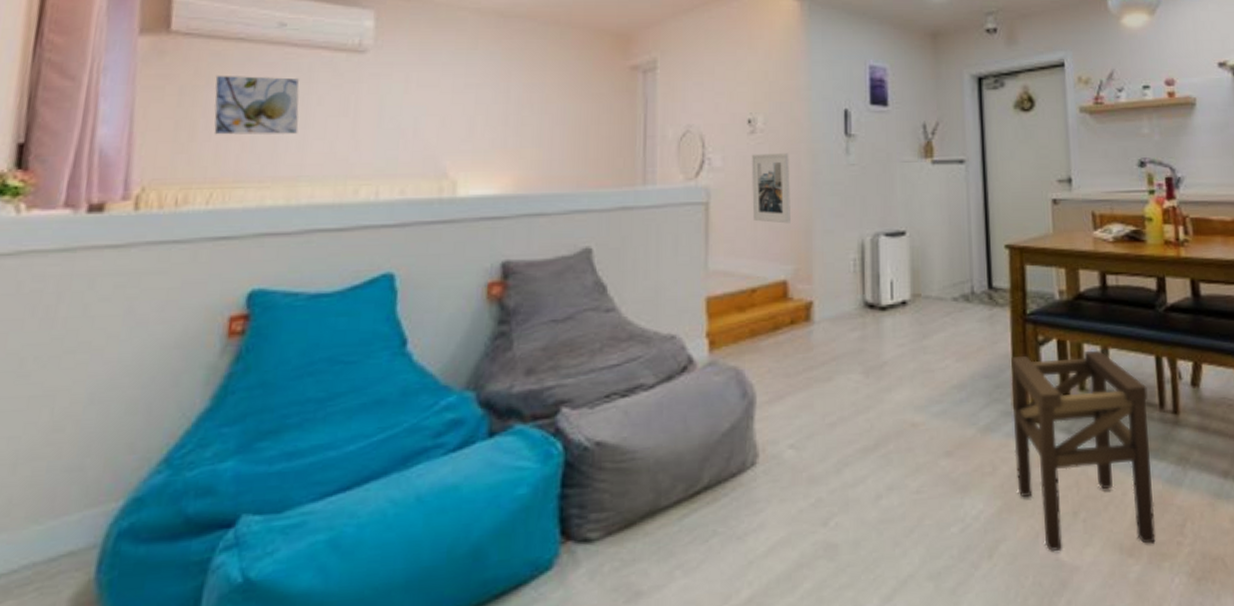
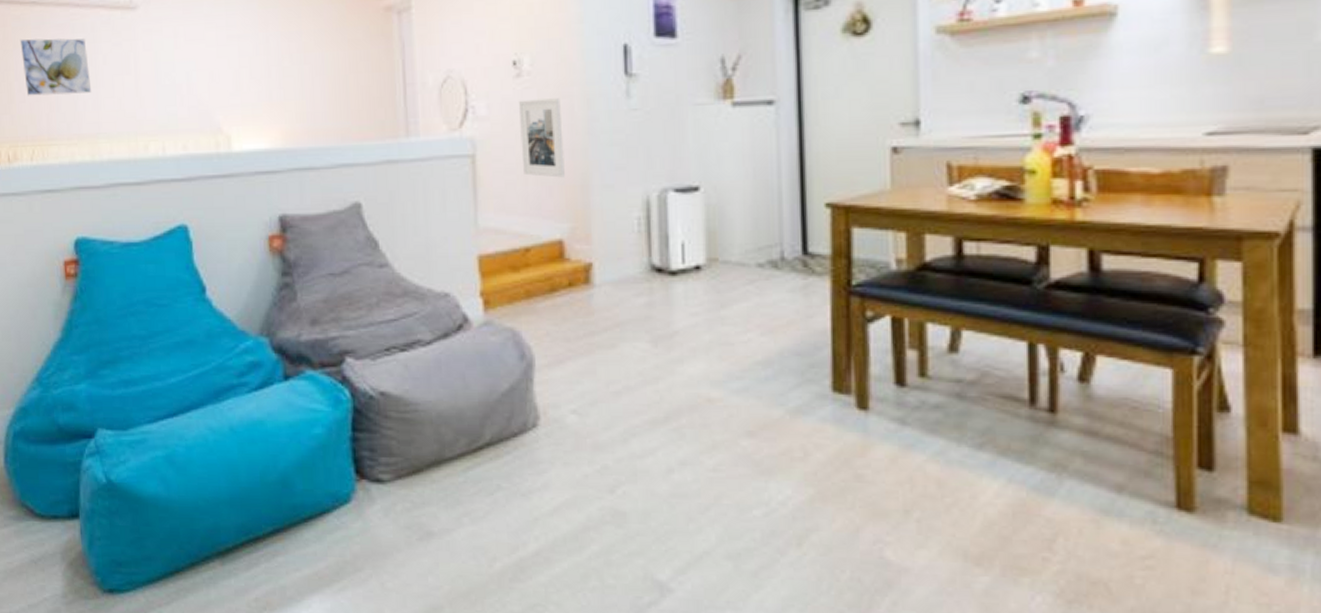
stool: present [1011,350,1156,553] -> none [829,331,1014,555]

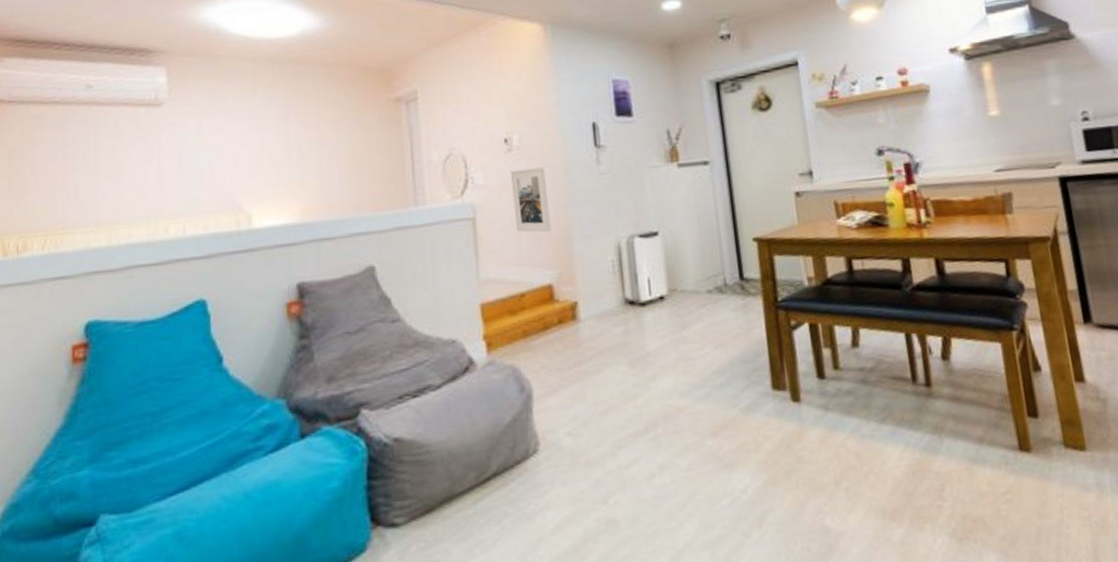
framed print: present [19,38,92,96] -> none [38,133,112,189]

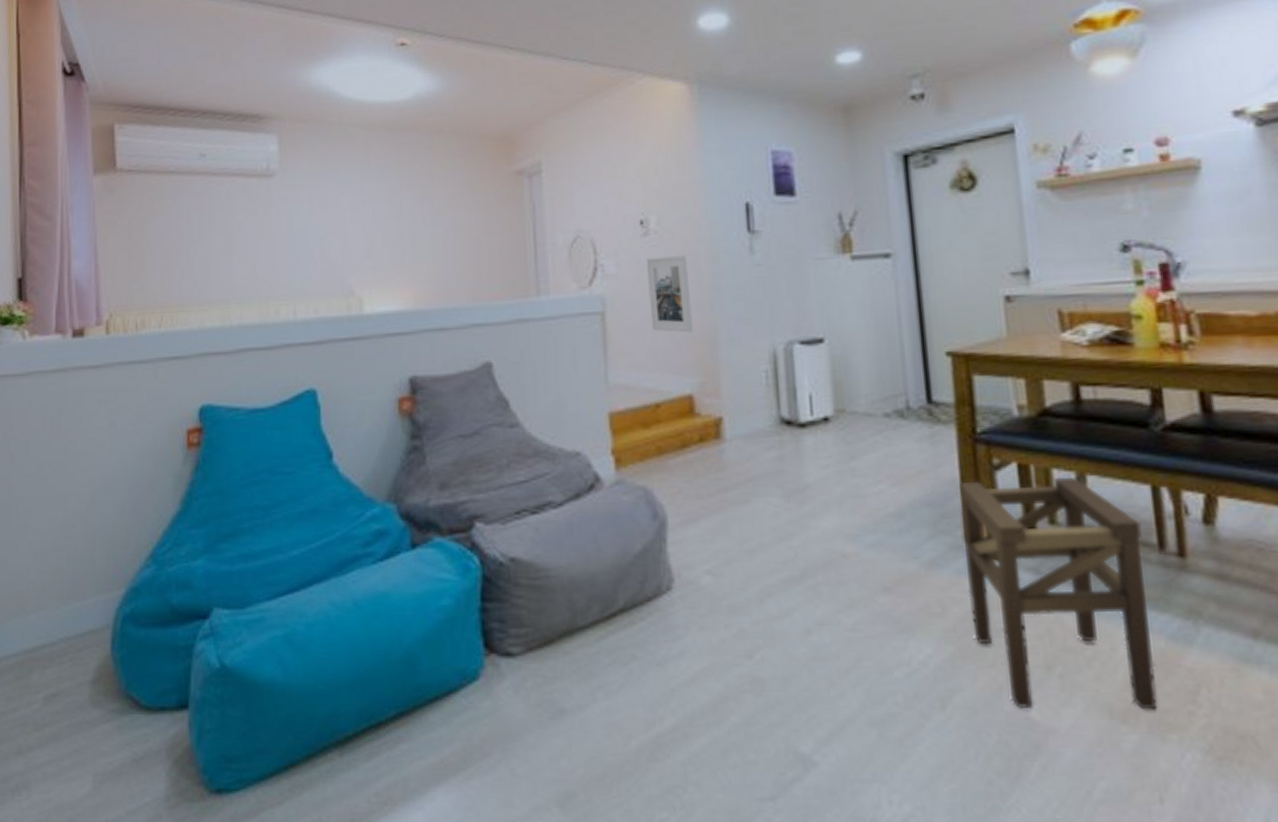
stool: none [766,330,916,520] -> present [959,476,1158,710]

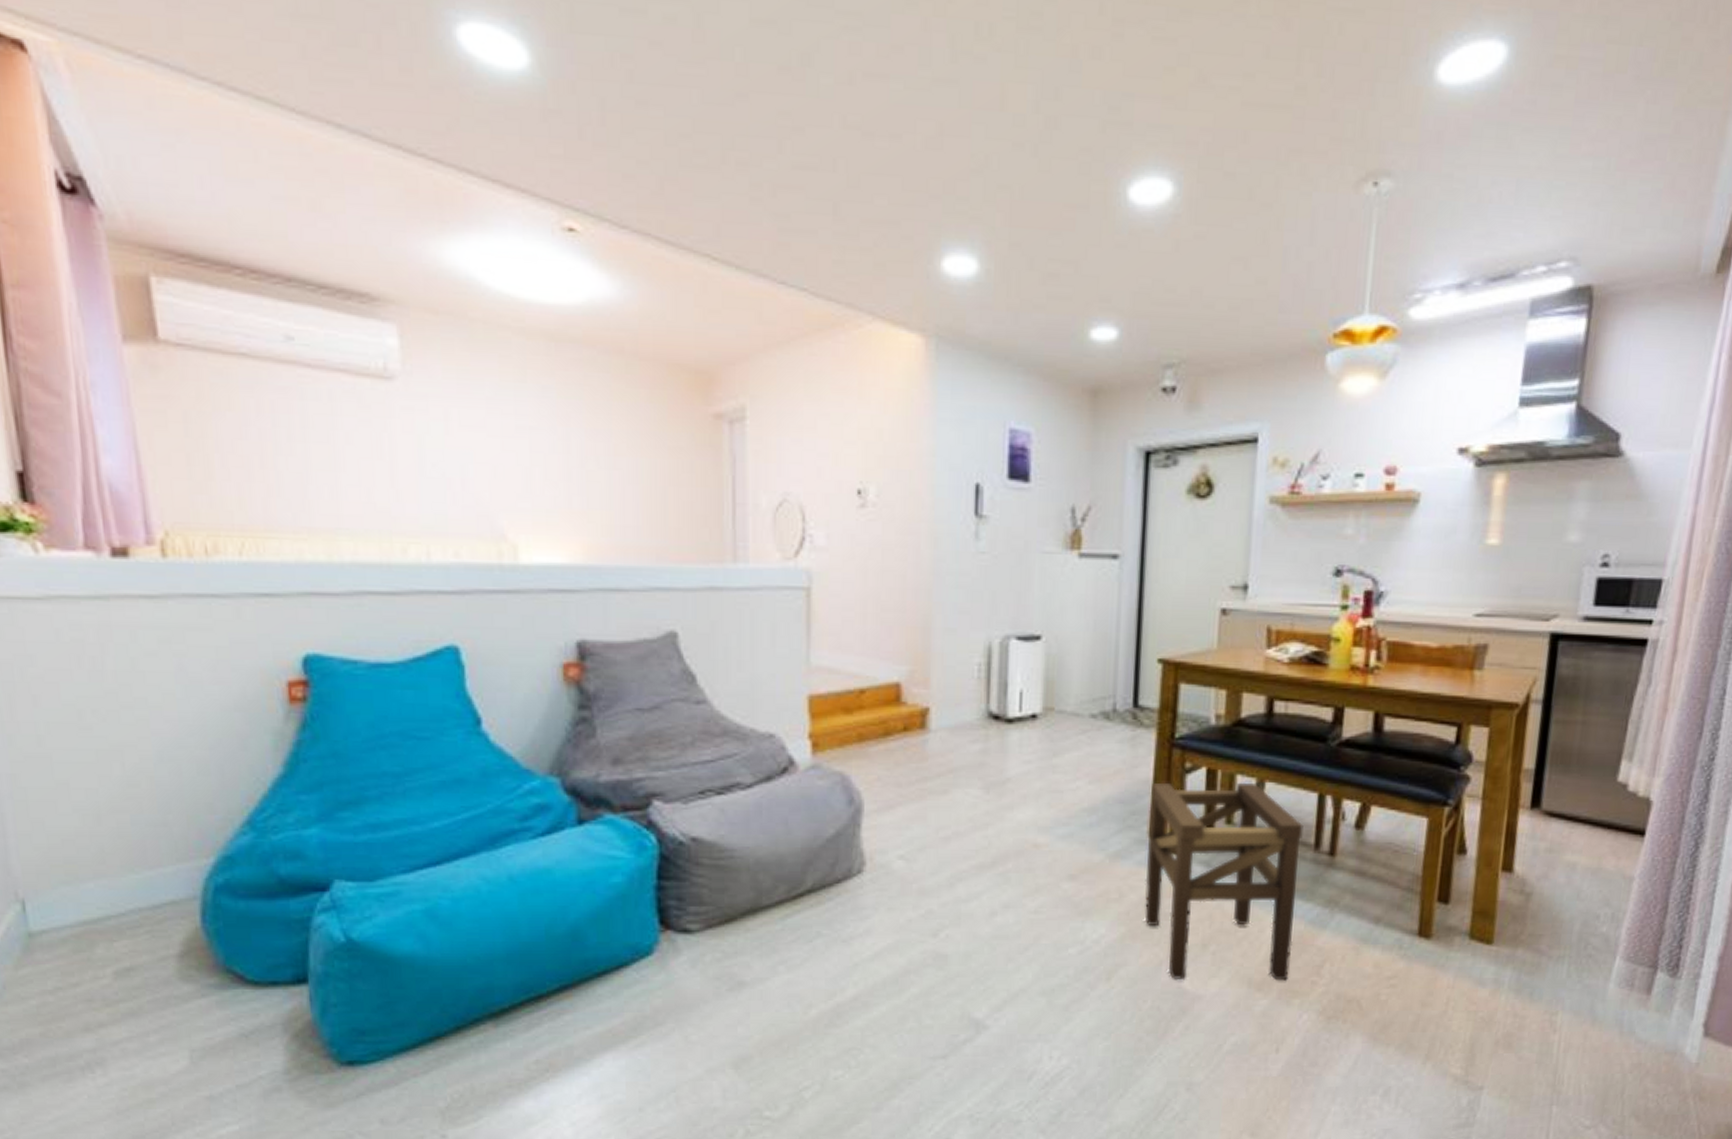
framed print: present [645,255,693,333] -> none [860,532,907,618]

